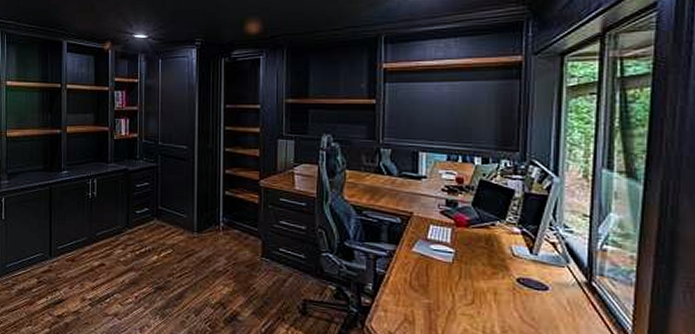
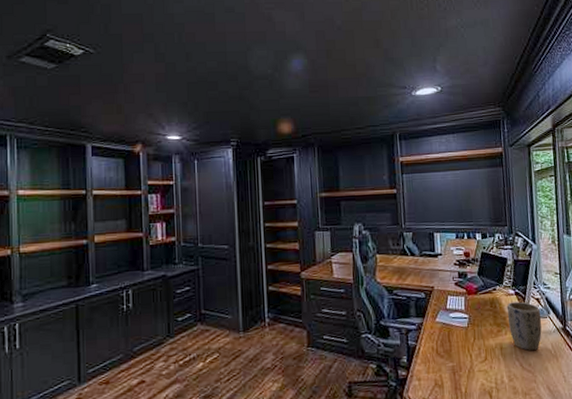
plant pot: none [507,242,556,303] -> present [507,301,542,351]

